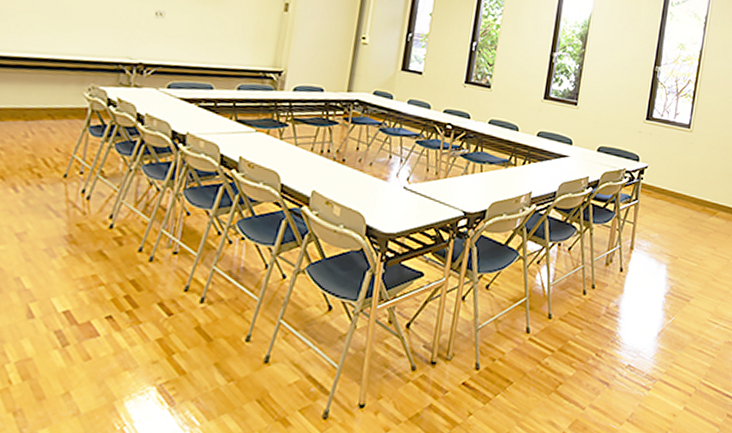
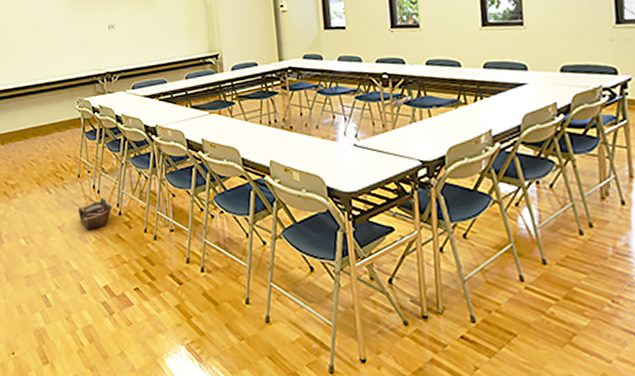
tote bag: none [51,206,104,243] -> present [77,198,113,231]

